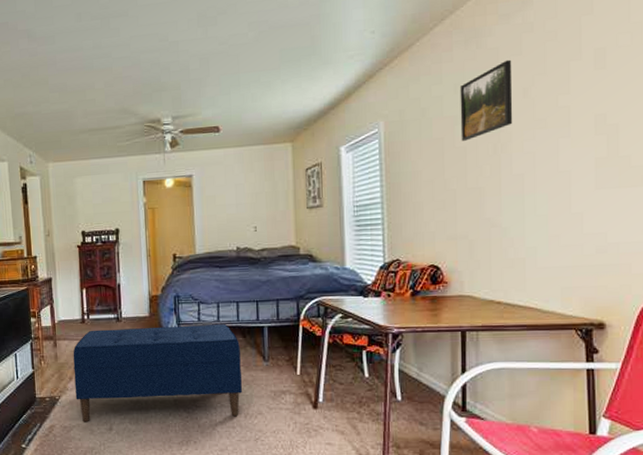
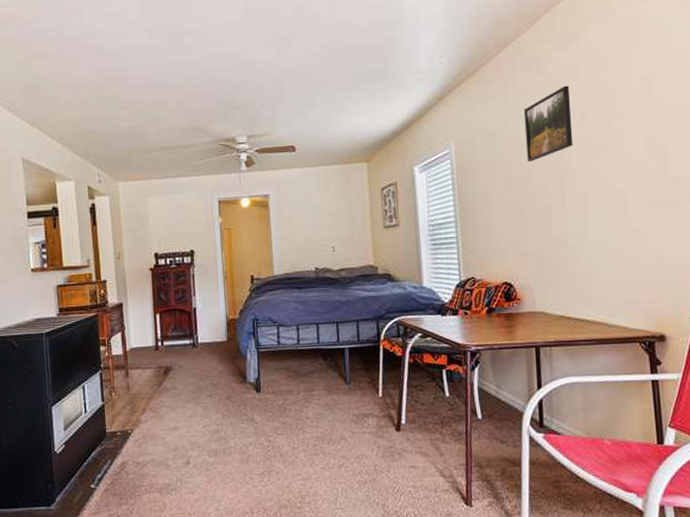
bench: present [73,324,242,422] -> none [146,347,324,457]

